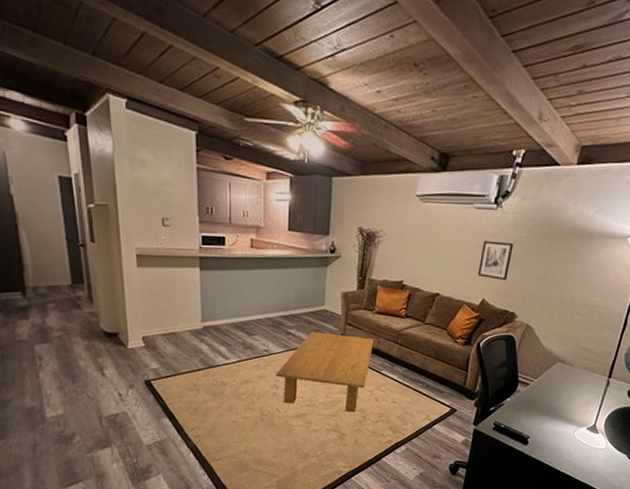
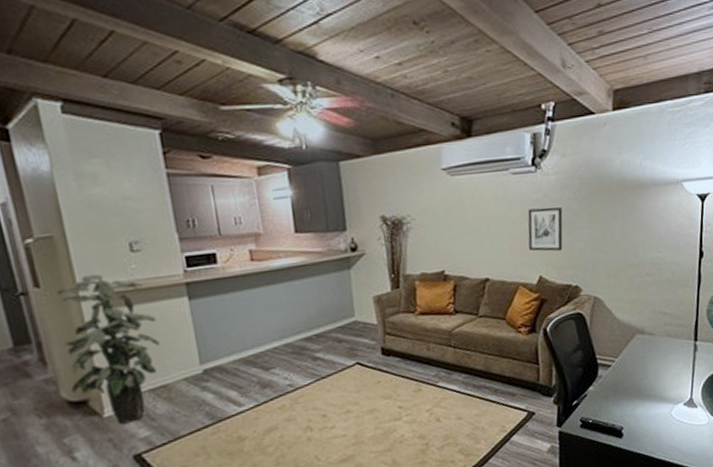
indoor plant: none [105,238,175,356] -> present [56,273,161,424]
coffee table: present [276,331,375,413] -> none [307,346,423,448]

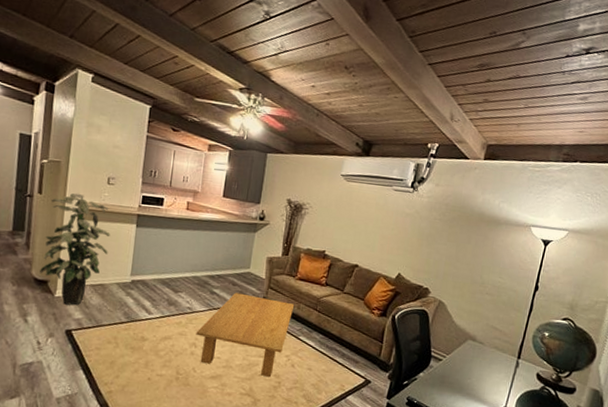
coffee table: none [307,346,423,448] -> present [196,292,295,378]
wall art: present [527,207,563,252] -> none [394,220,428,258]

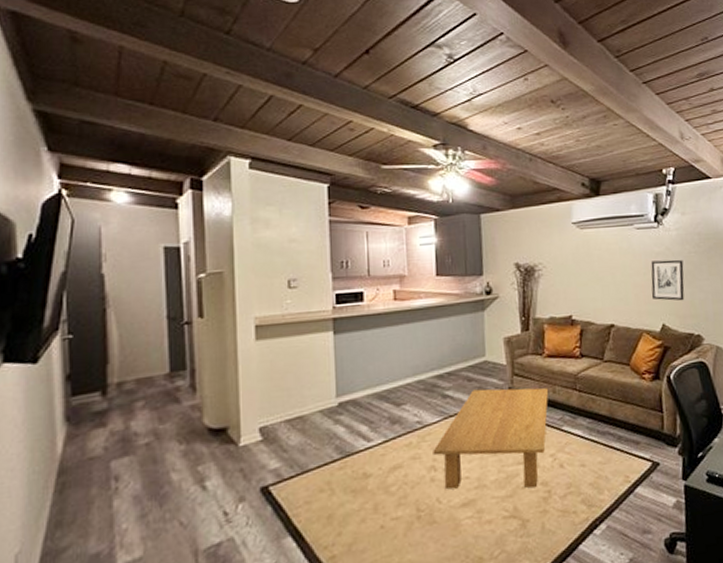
indoor plant: present [40,193,110,305] -> none [214,306,302,454]
wall art: none [394,220,428,258] -> present [651,259,685,301]

